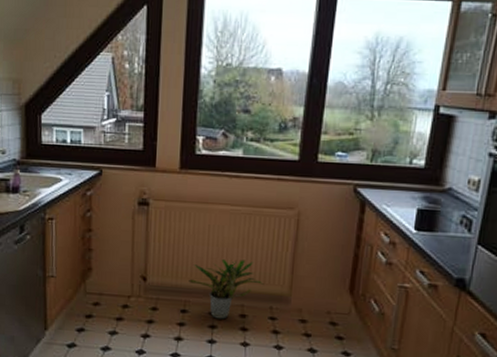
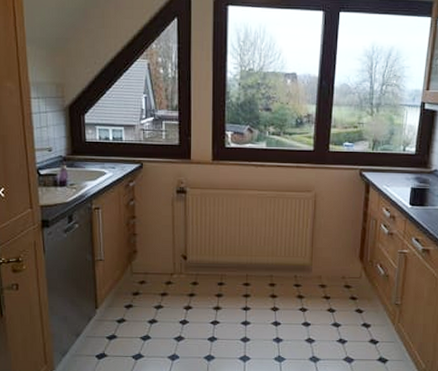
potted plant: present [189,260,264,320] -> none [224,237,289,289]

